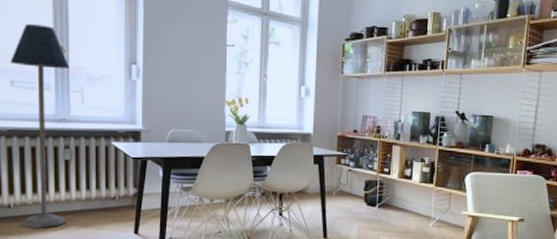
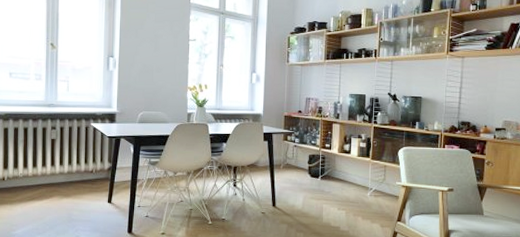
floor lamp: present [10,23,70,228] -> none [10,25,58,198]

